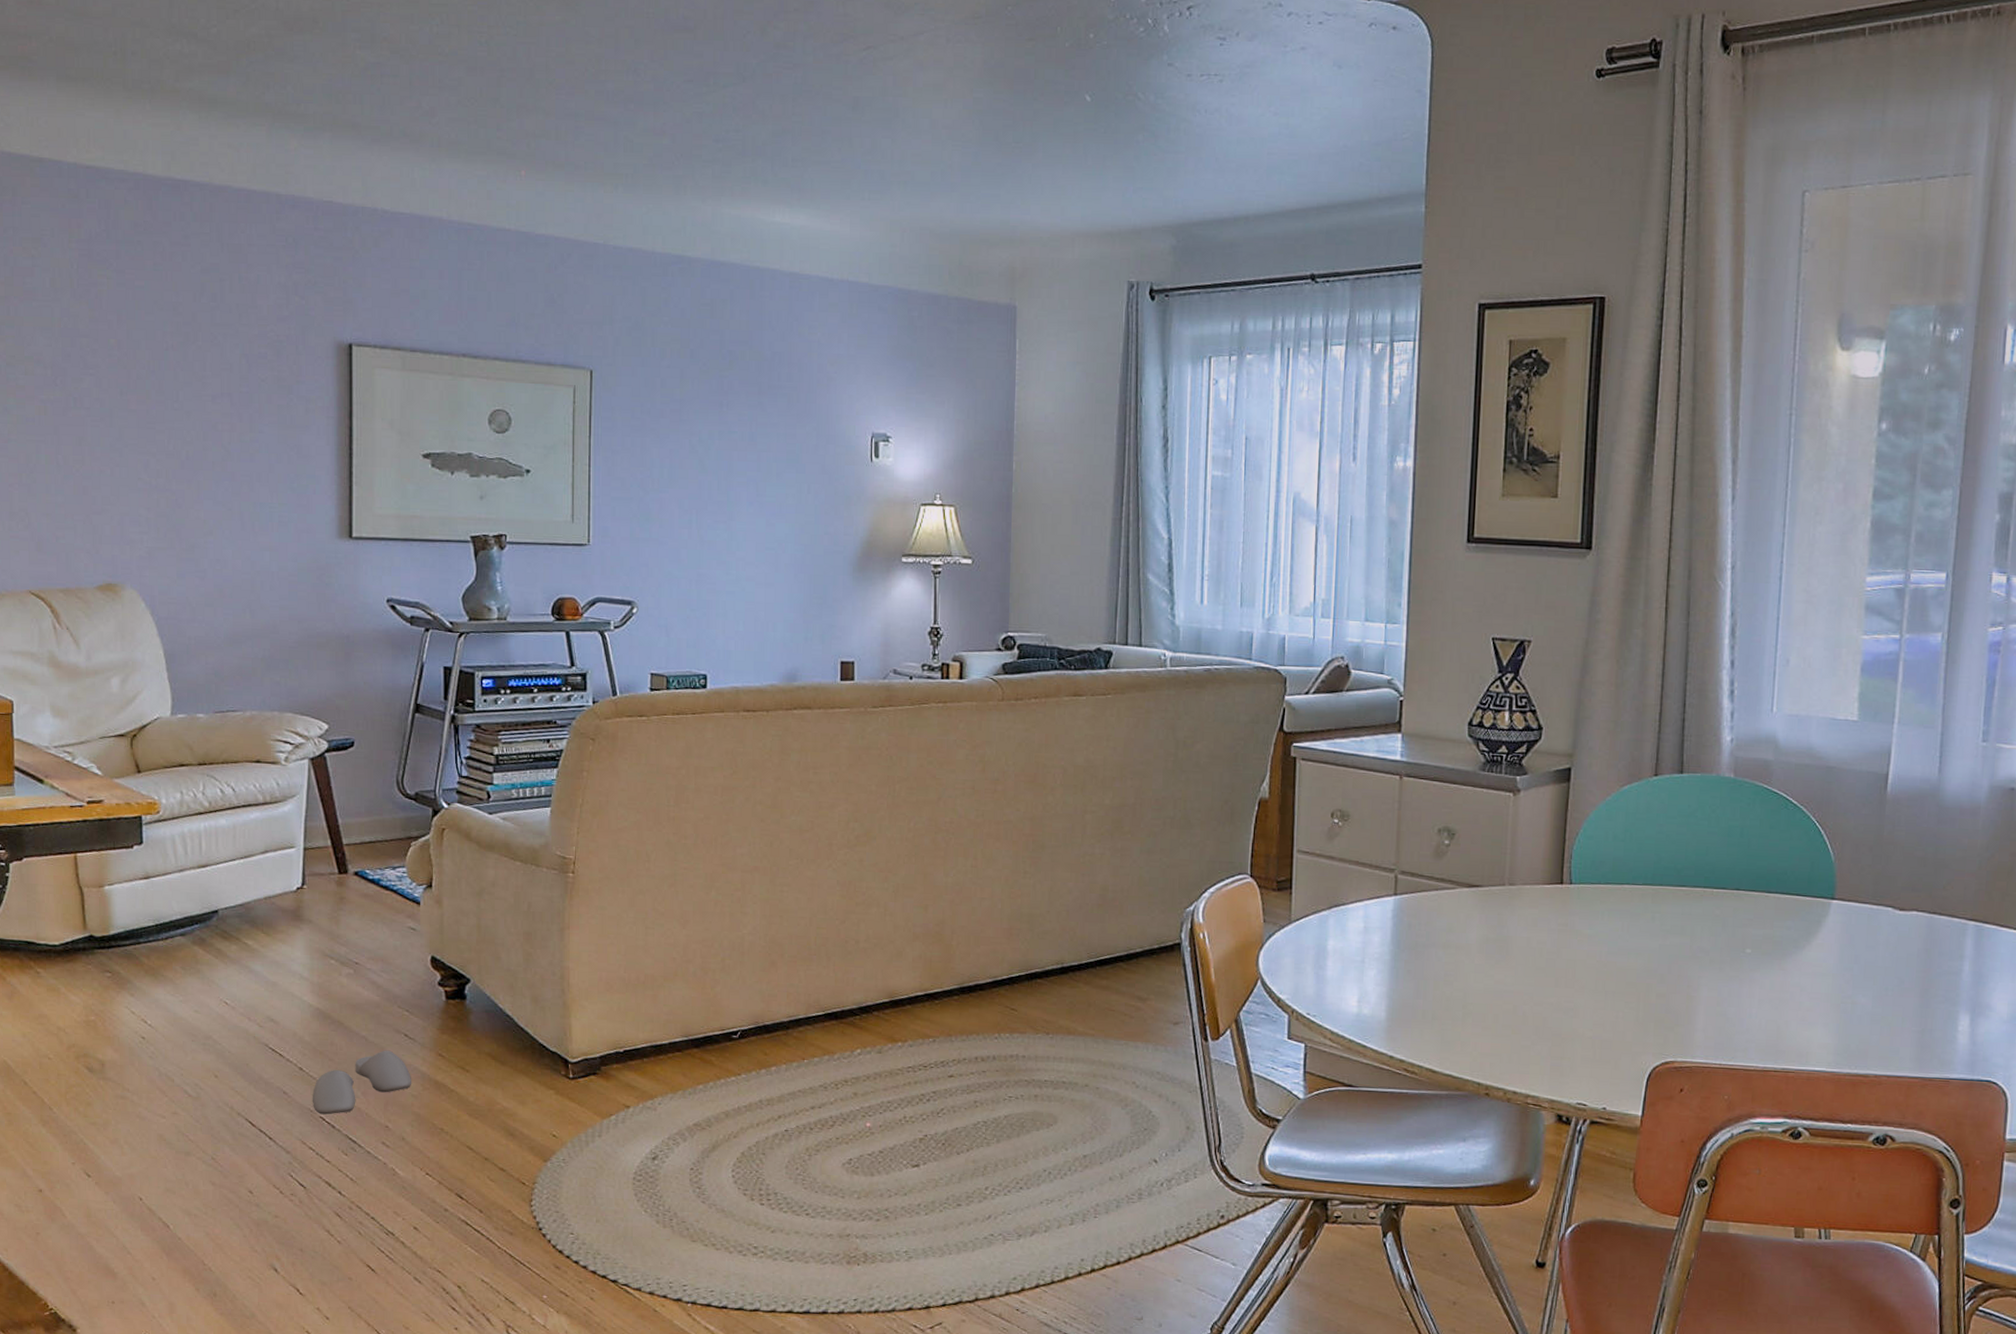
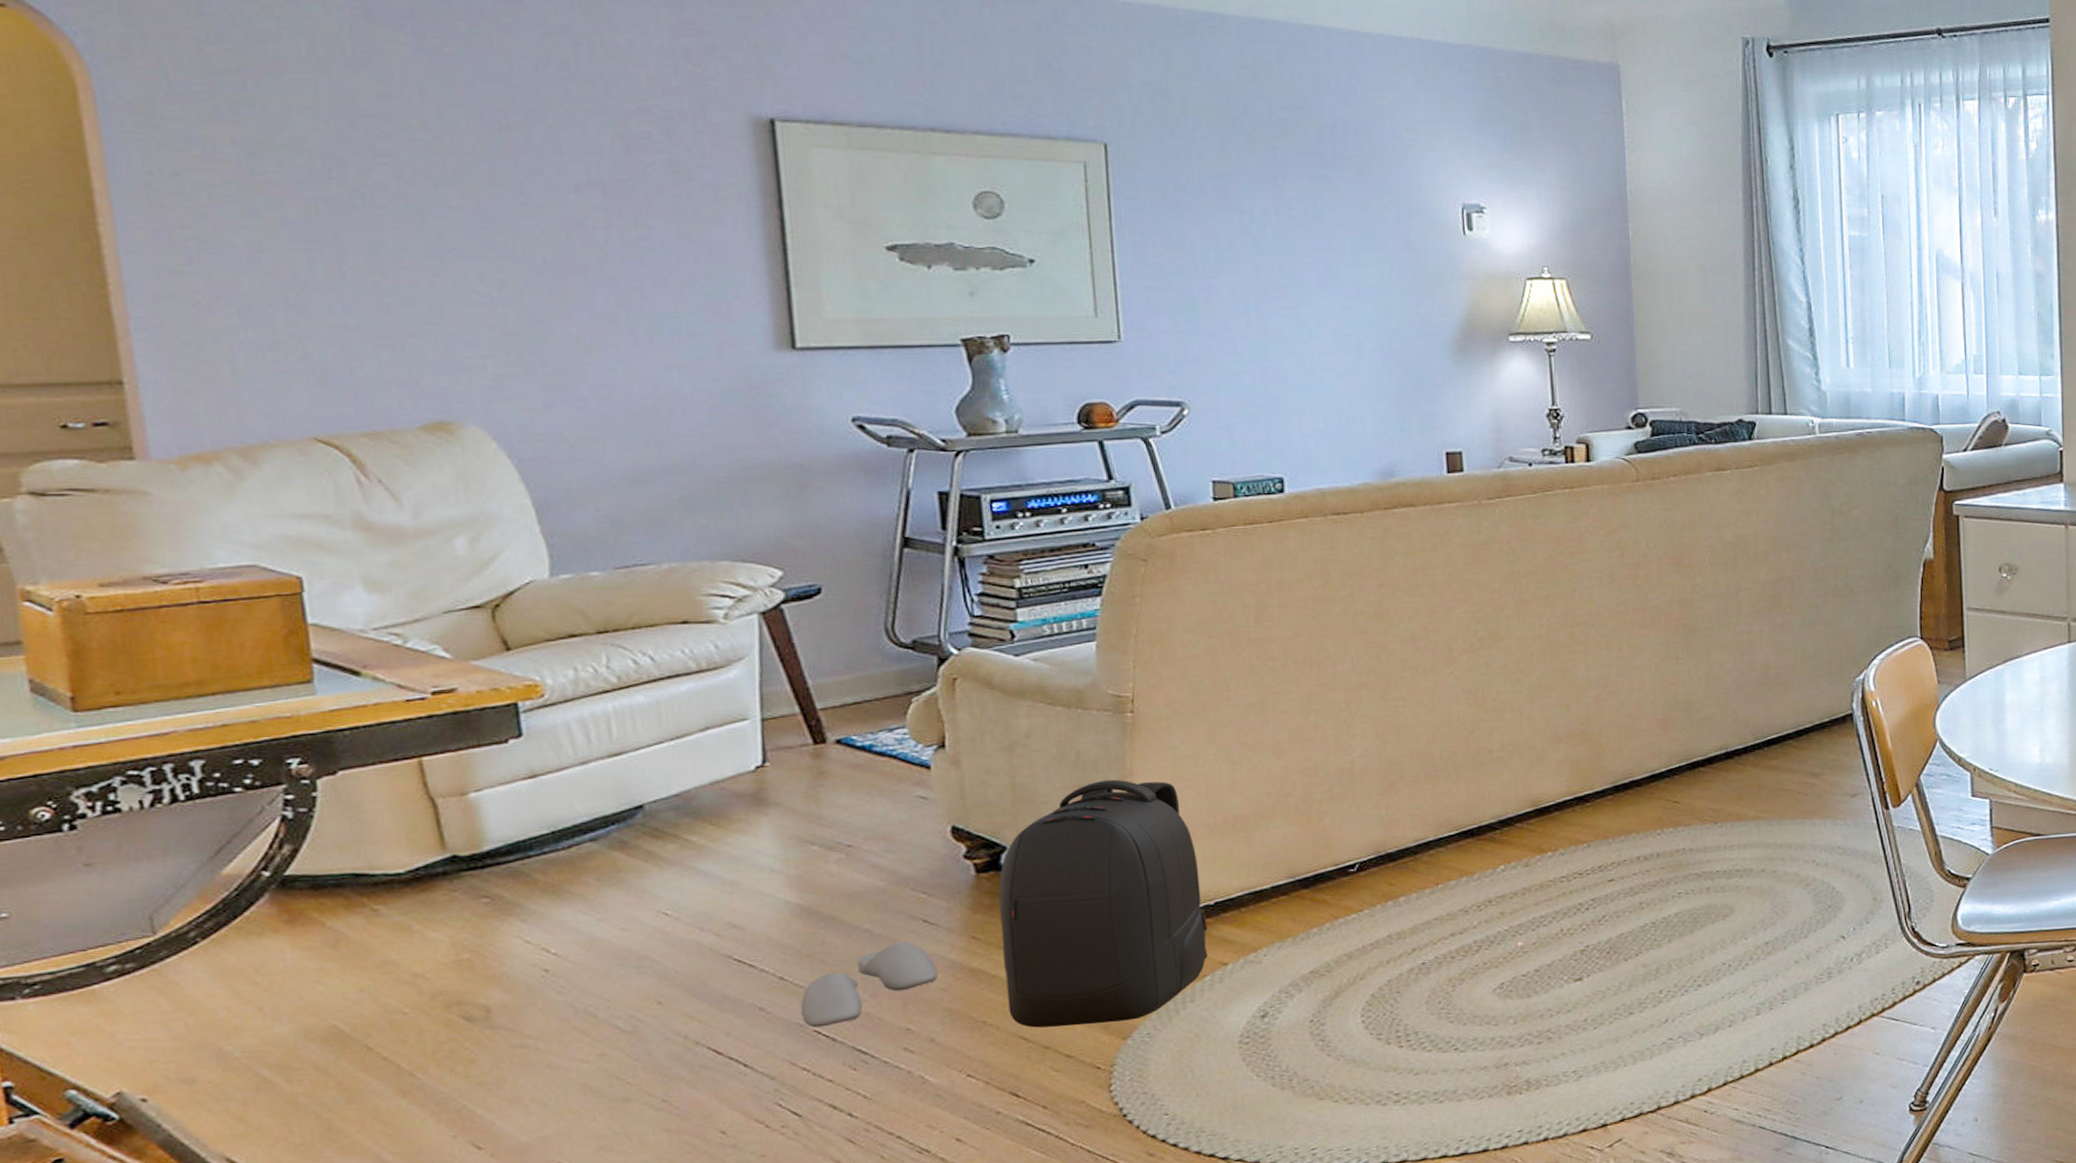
backpack: none [460,930,617,1146] -> present [998,779,1208,1028]

